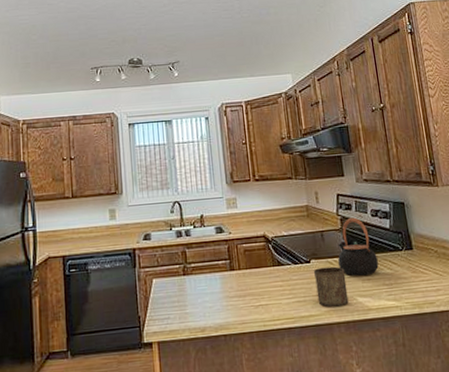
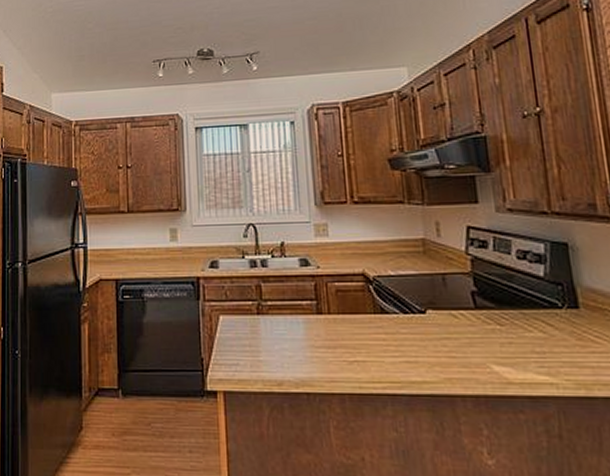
cup: present [313,266,349,307] -> none [429,321,480,374]
teapot: present [338,217,379,276] -> none [466,258,525,337]

